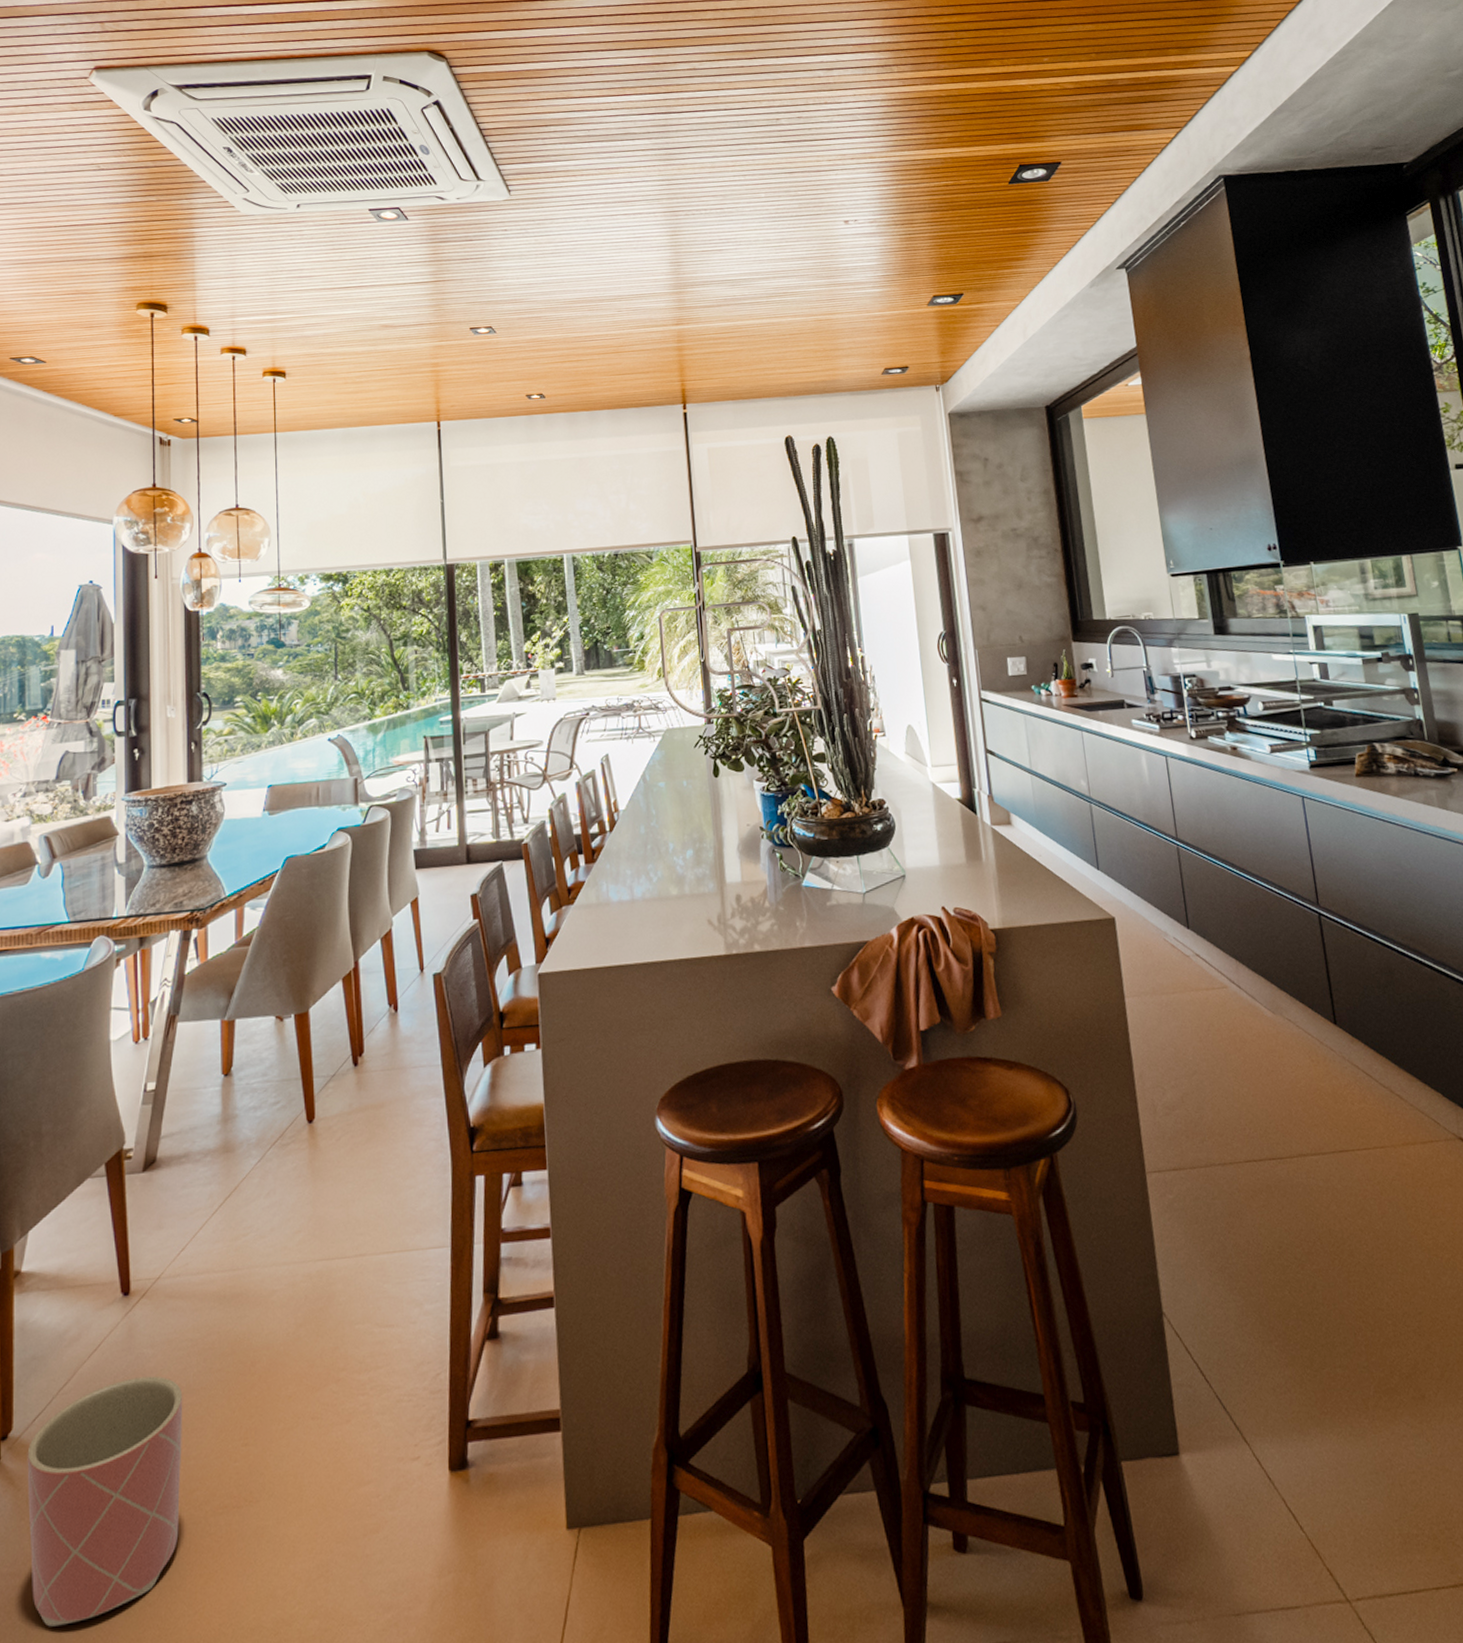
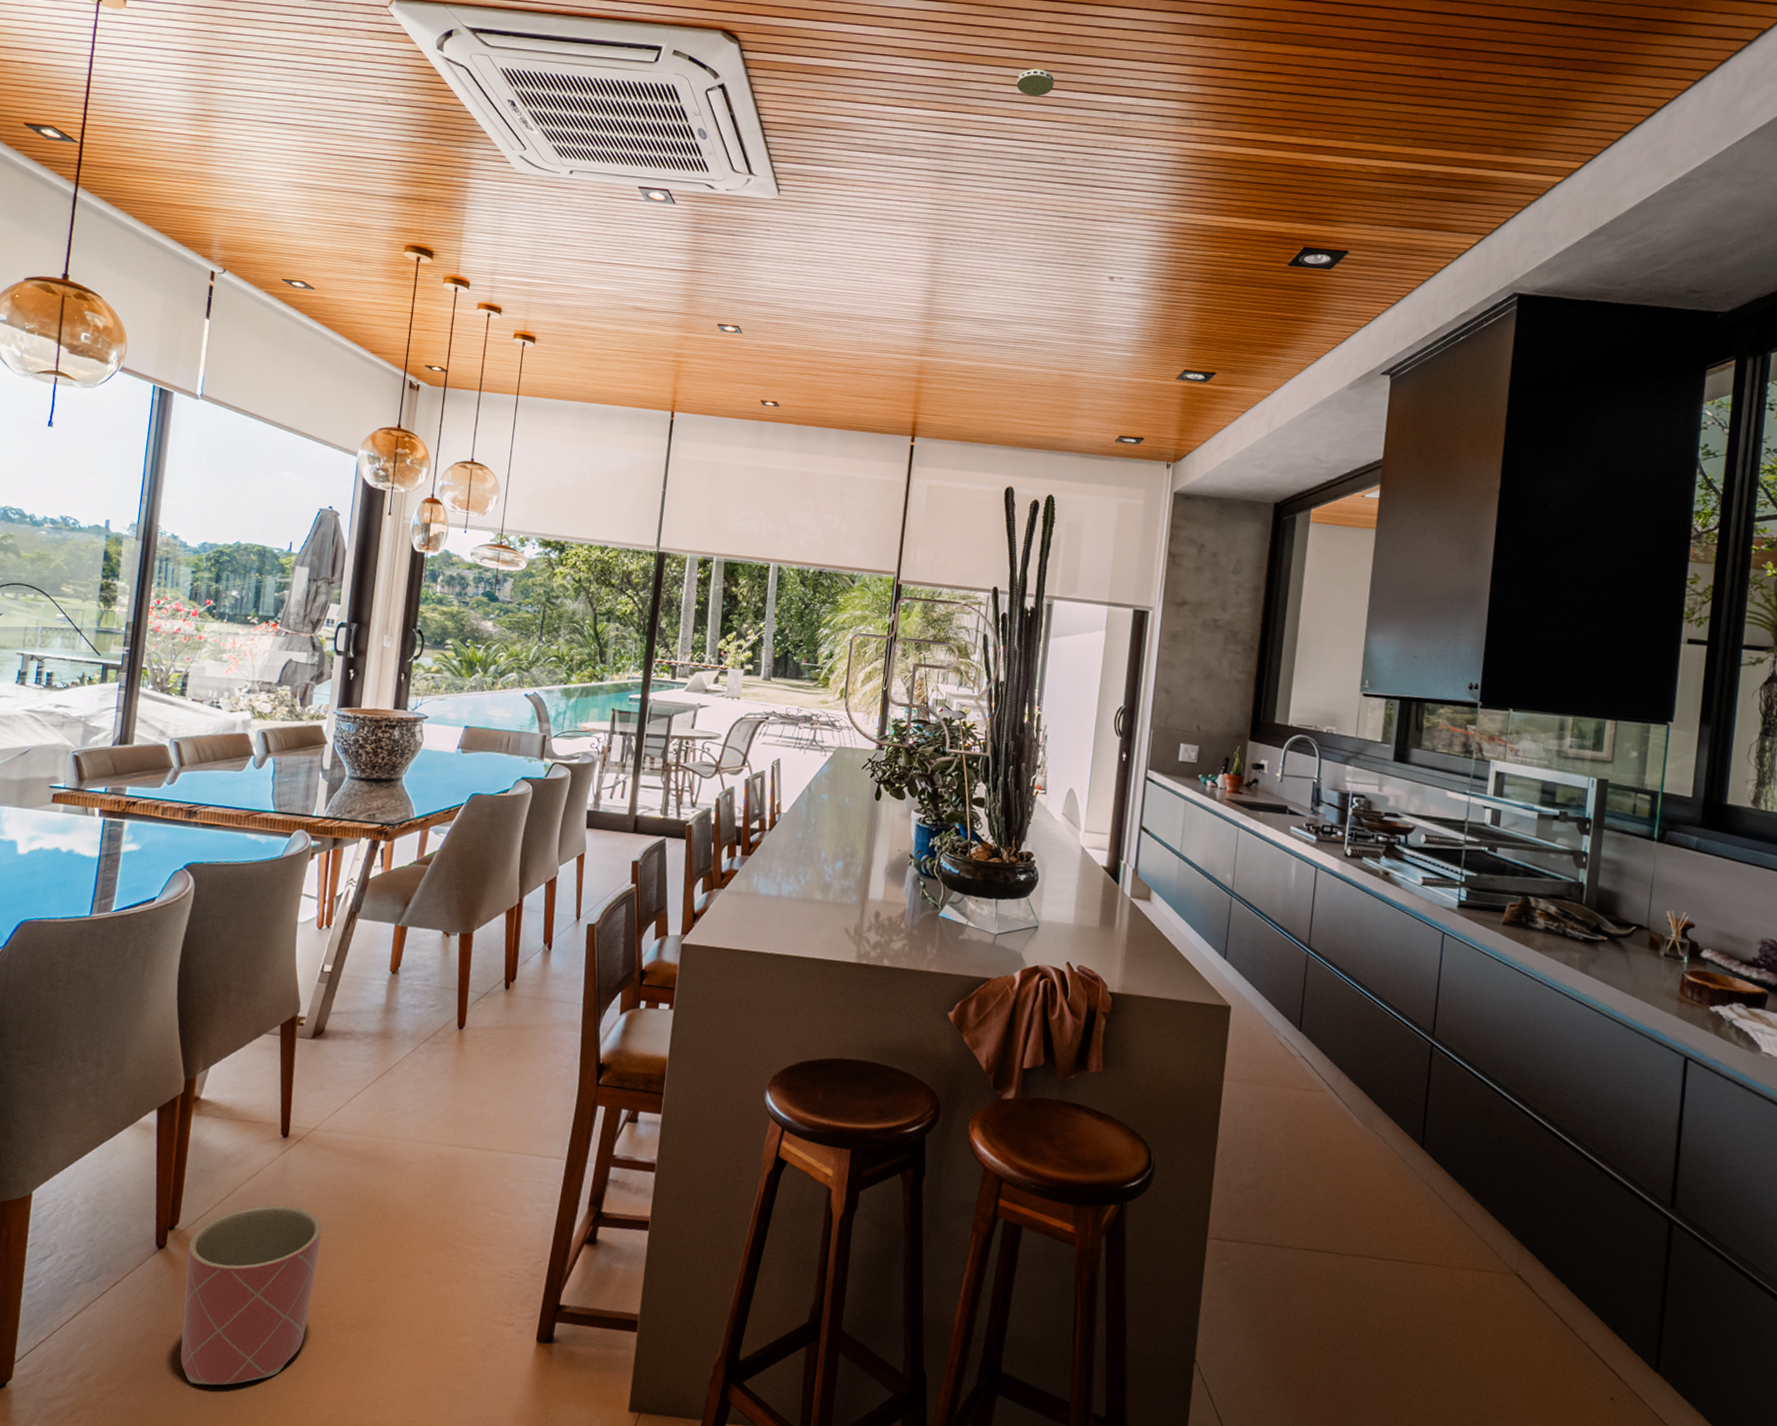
smoke detector: none [720,42,757,68] -> present [1016,68,1055,97]

